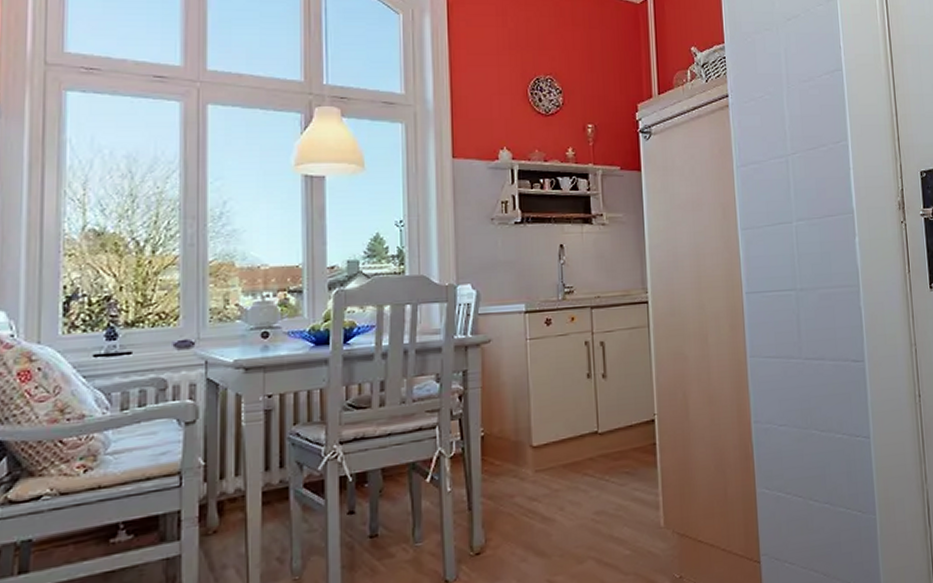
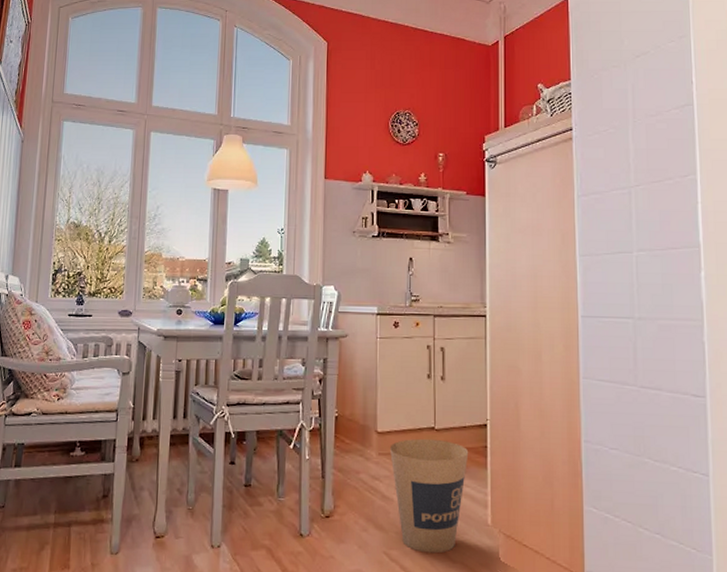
trash can: none [548,444,637,572] -> present [390,438,469,554]

